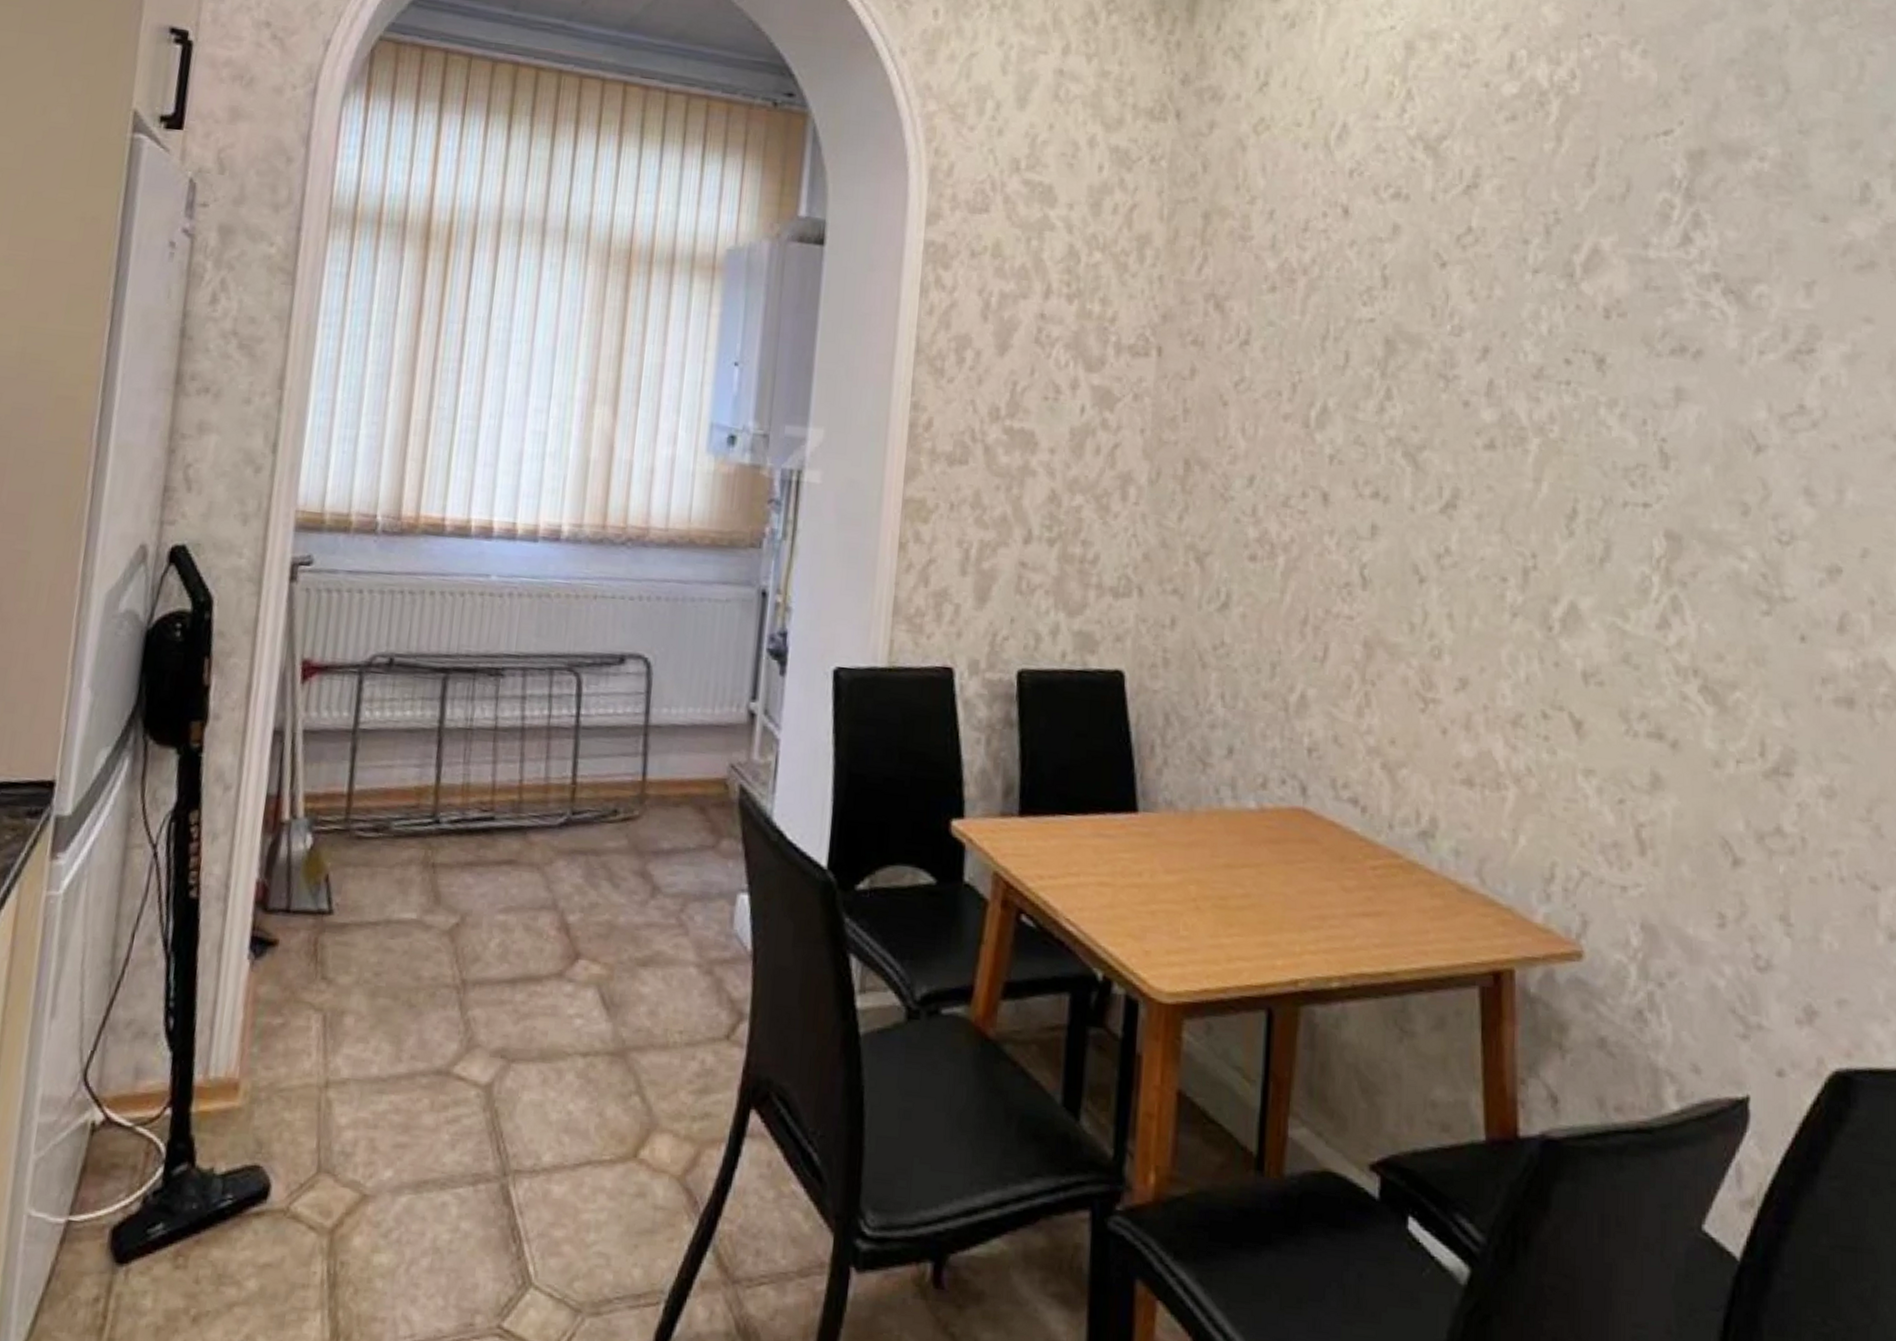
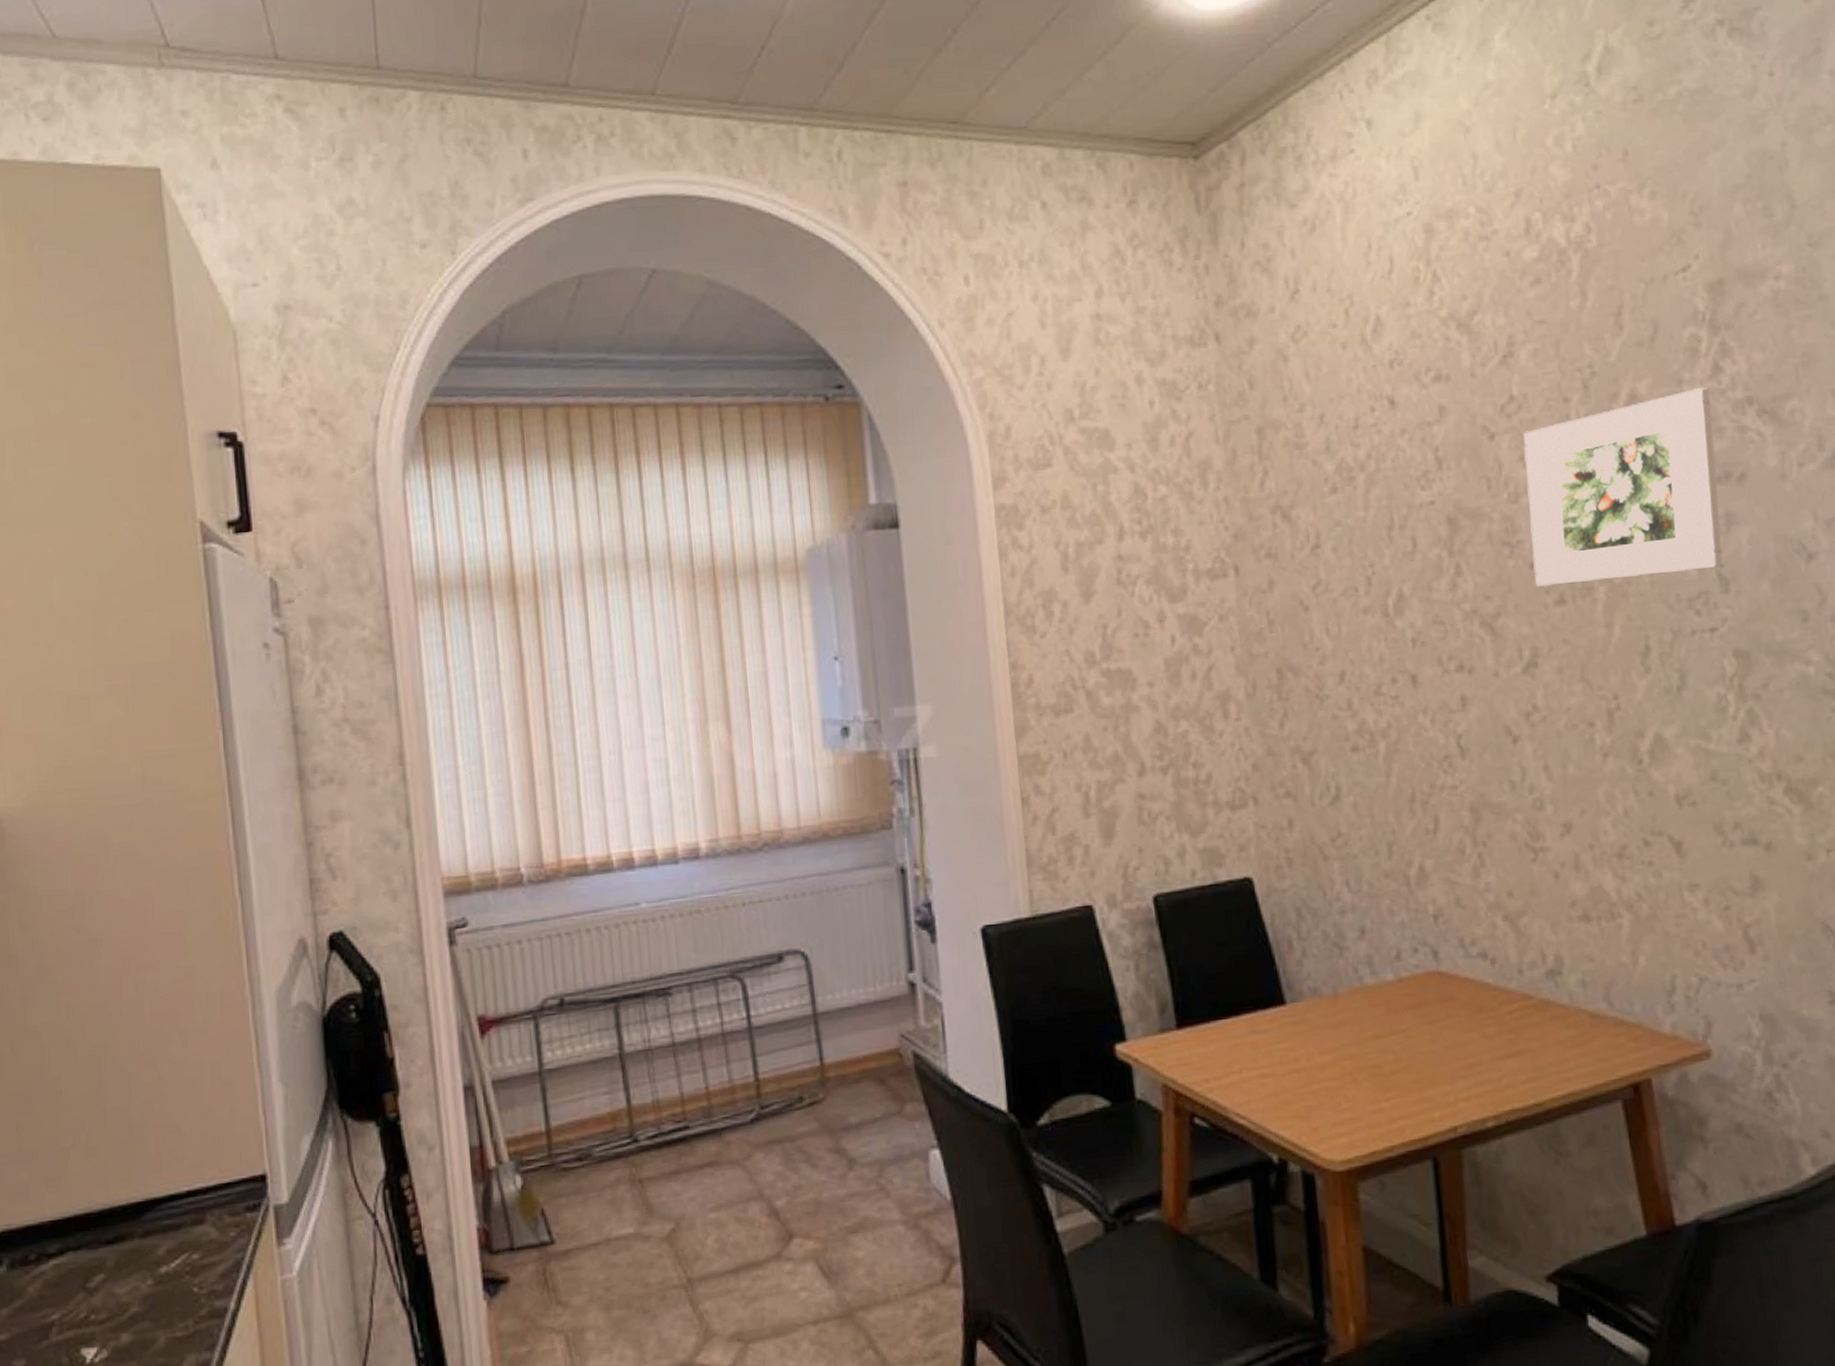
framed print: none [1467,254,1676,442] -> present [1523,387,1723,587]

